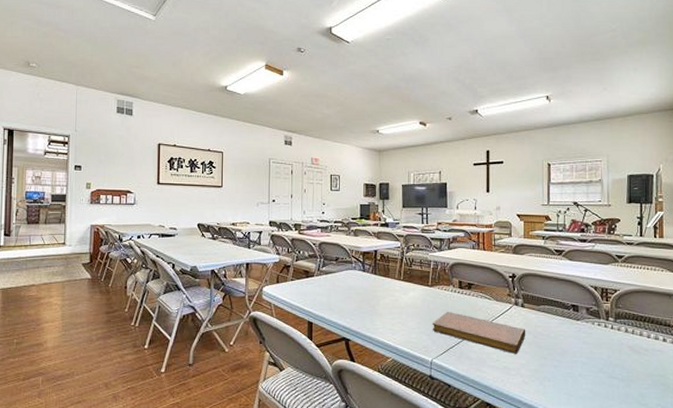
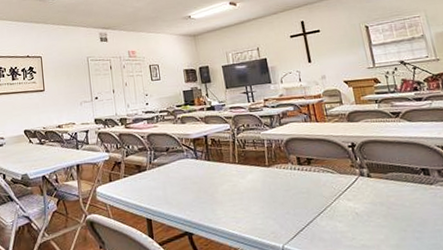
notebook: present [432,312,526,354] -> none [276,191,379,230]

